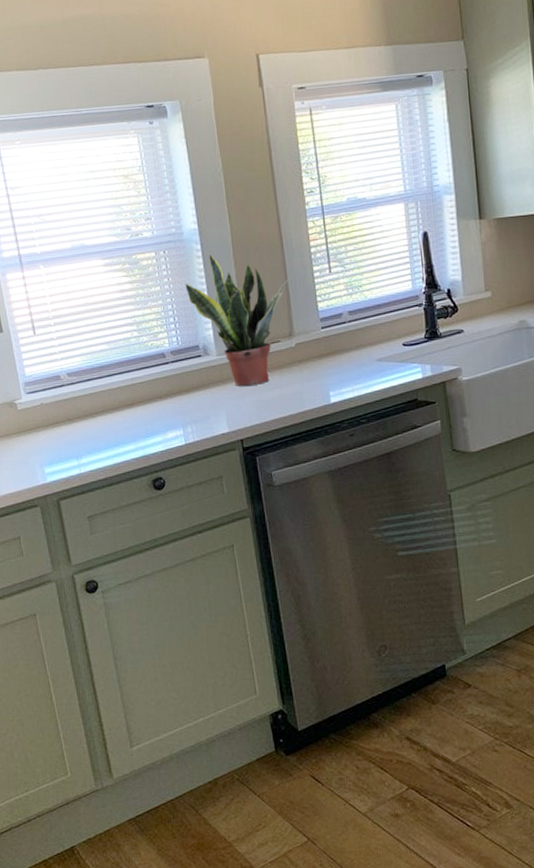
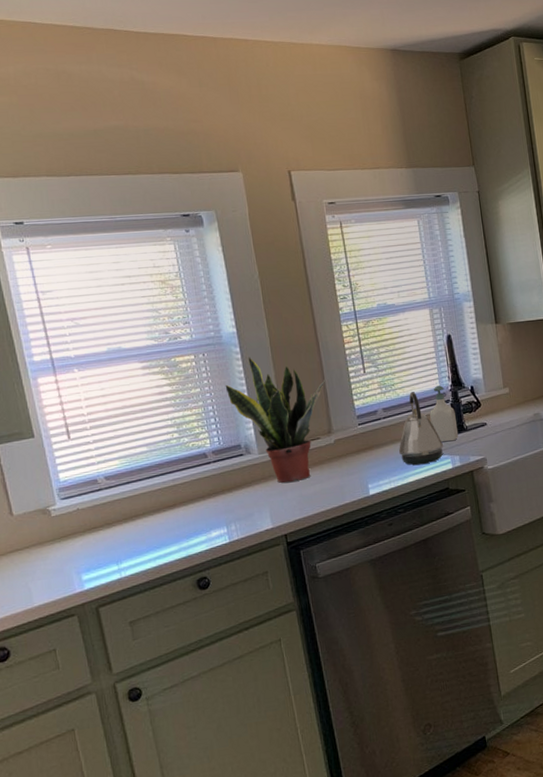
kettle: none [364,294,414,373] -> present [399,392,444,465]
soap bottle: none [400,287,432,350] -> present [430,385,459,443]

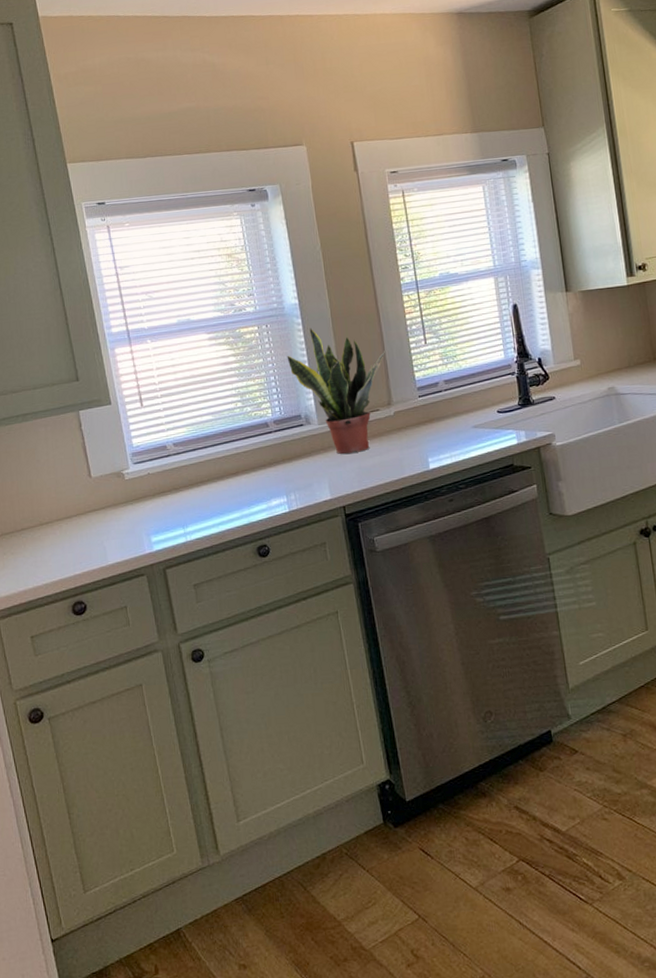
kettle: present [399,392,444,465] -> none [461,363,509,439]
soap bottle: present [430,385,459,443] -> none [494,357,525,417]

